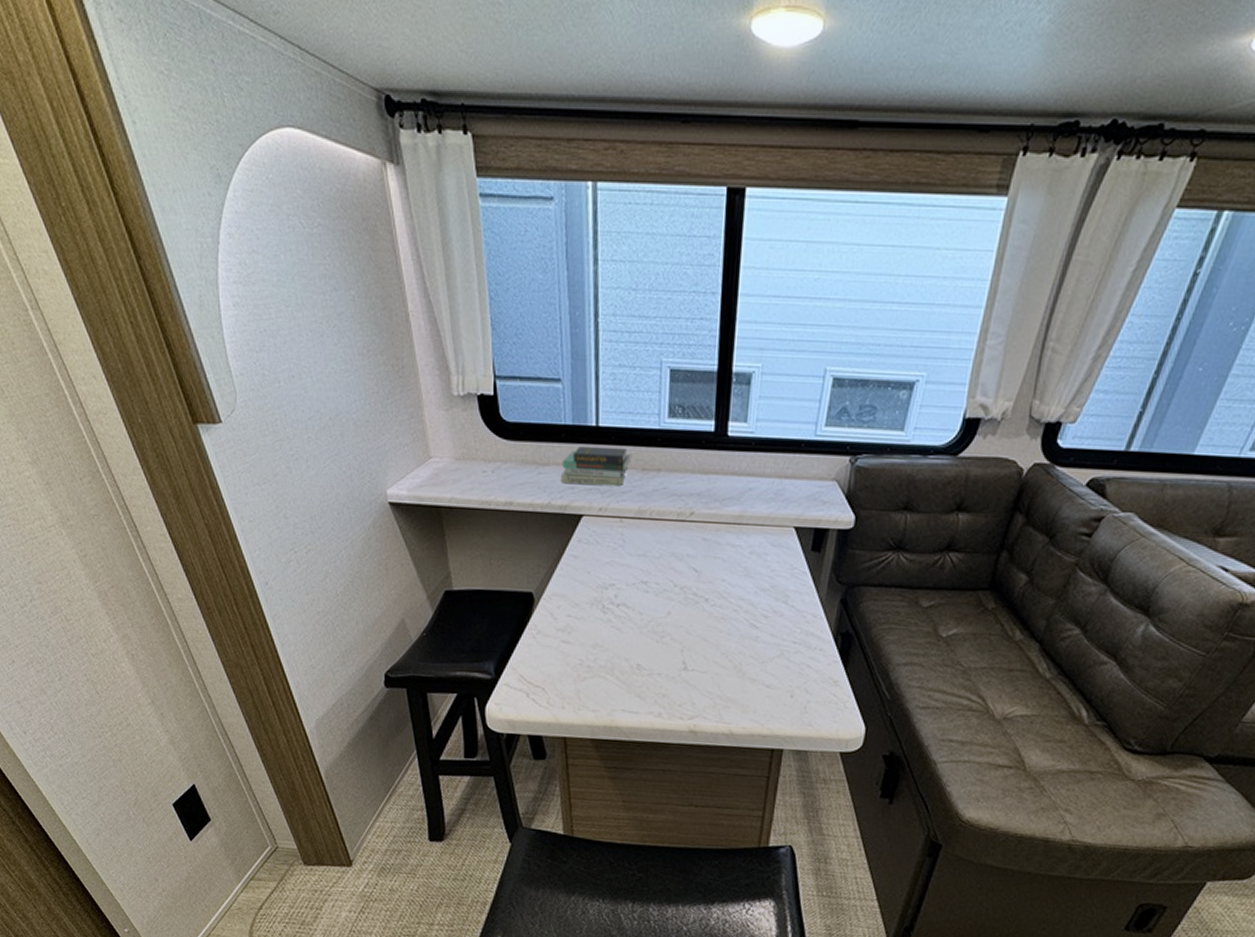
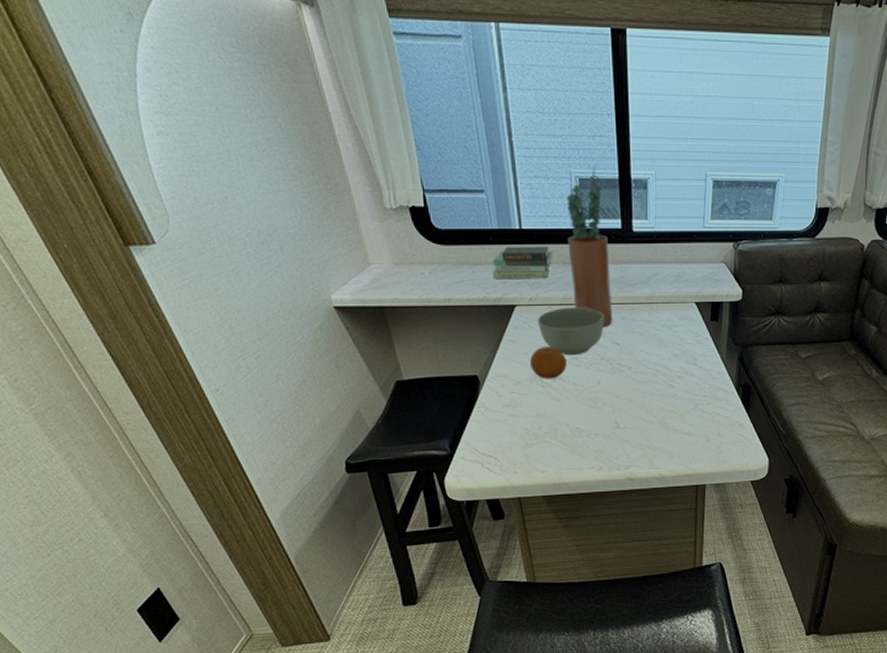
fruit: none [591,566,634,605] -> present [529,347,567,379]
bowl: none [605,521,683,580] -> present [537,306,604,356]
vase: none [649,354,697,549] -> present [567,166,612,328]

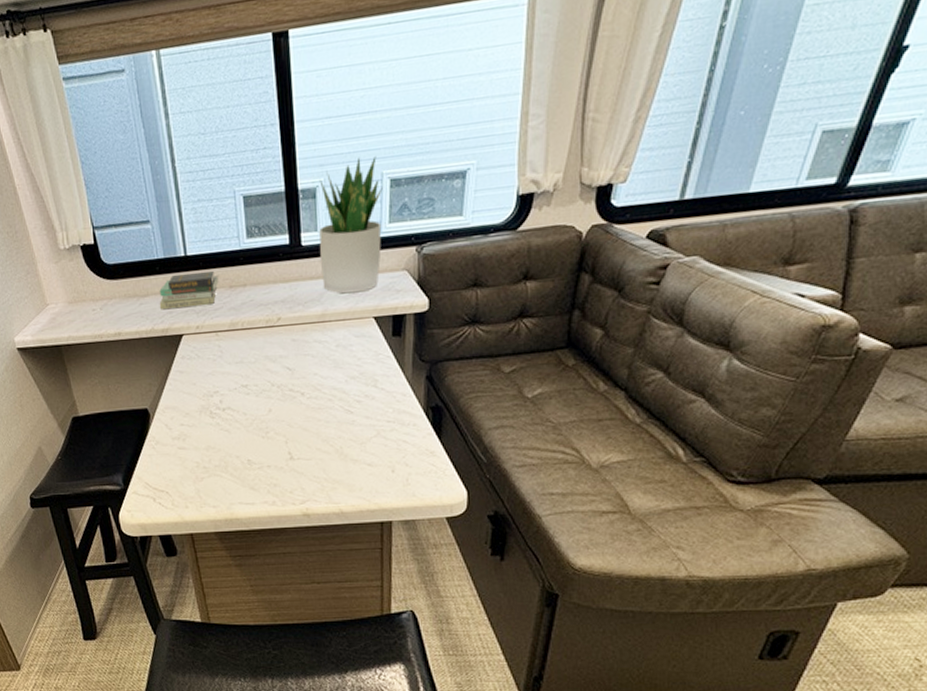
fruit: present [529,347,567,379] -> none [198,375,236,410]
bowl: present [537,306,604,356] -> none [204,331,274,384]
vase: present [567,166,612,328] -> none [231,181,282,352]
planter: none [649,157,706,279] -> present [319,156,383,294]

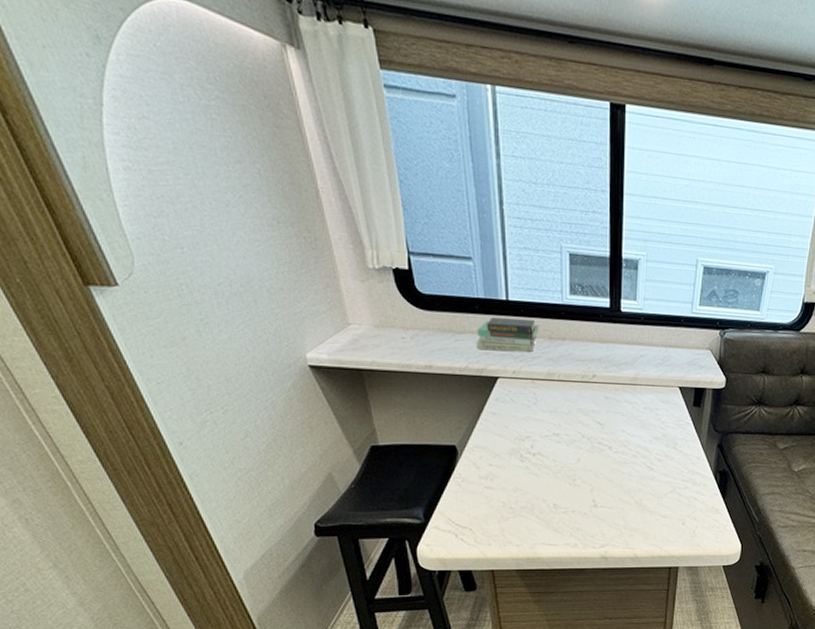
planter: present [319,156,383,294] -> none [636,240,697,363]

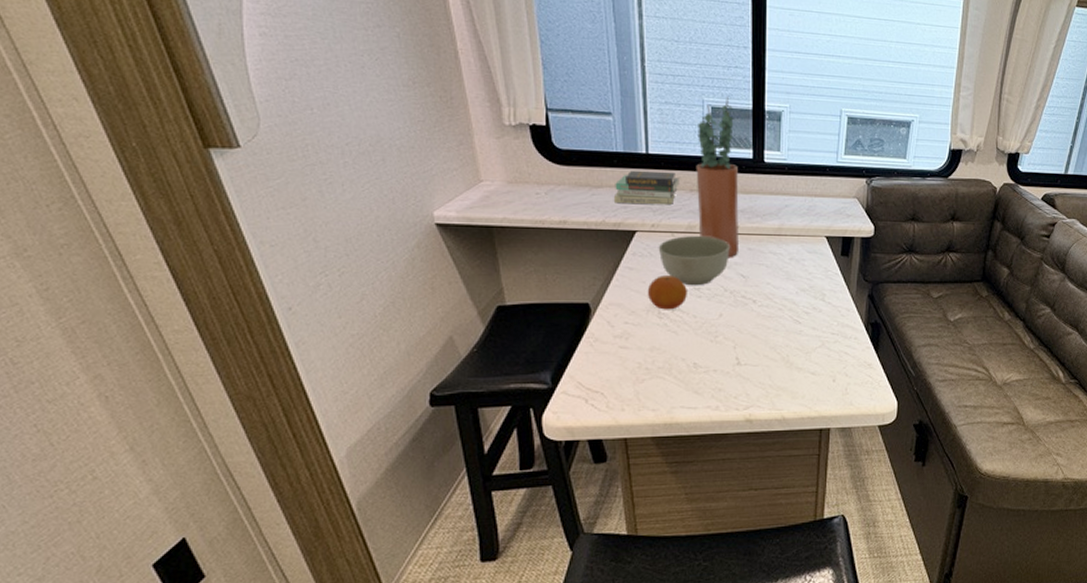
fruit: none [509,421,547,454] -> present [647,276,687,310]
bowl: none [519,382,587,432] -> present [658,235,730,286]
vase: none [554,242,596,406] -> present [696,95,739,258]

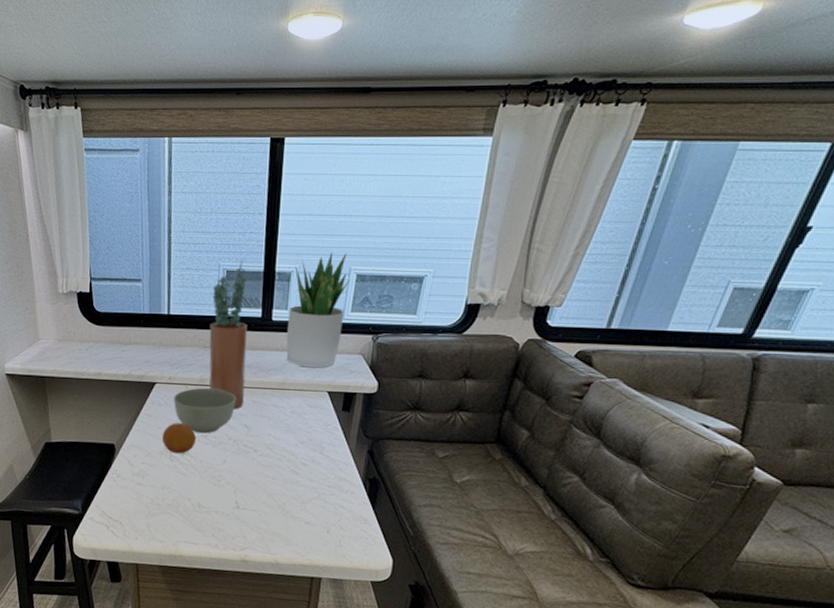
books: present [613,171,680,205] -> none [138,330,195,360]
planter: none [780,92,841,213] -> present [286,252,349,368]

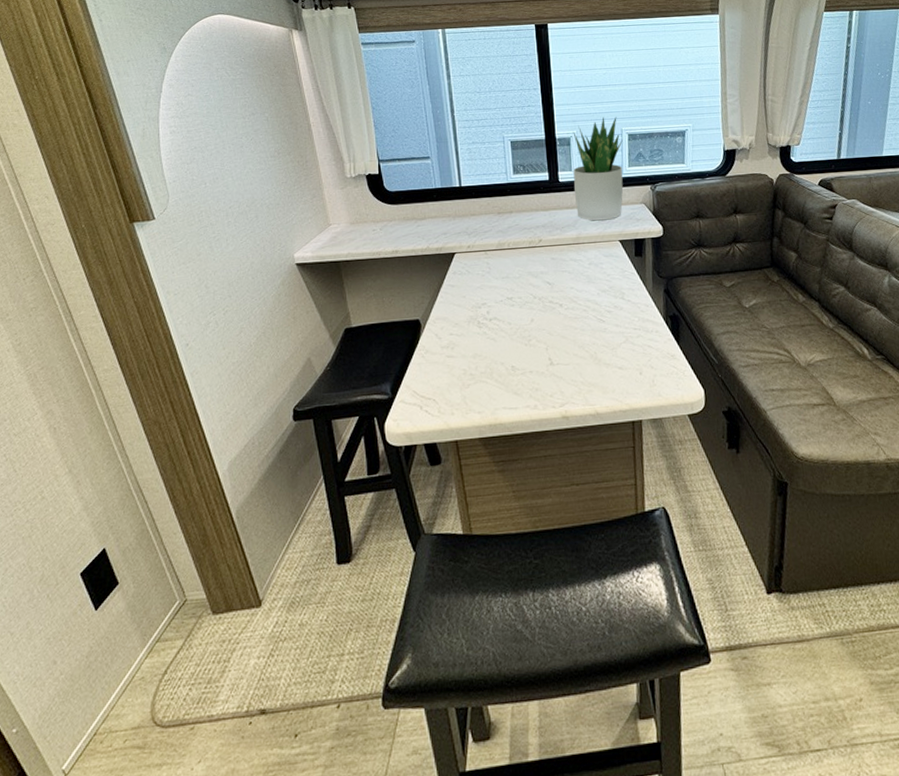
fruit: present [161,423,196,454] -> none [467,289,502,320]
bowl: present [173,387,236,434] -> none [474,251,536,296]
vase: present [209,259,247,410] -> none [500,130,543,269]

